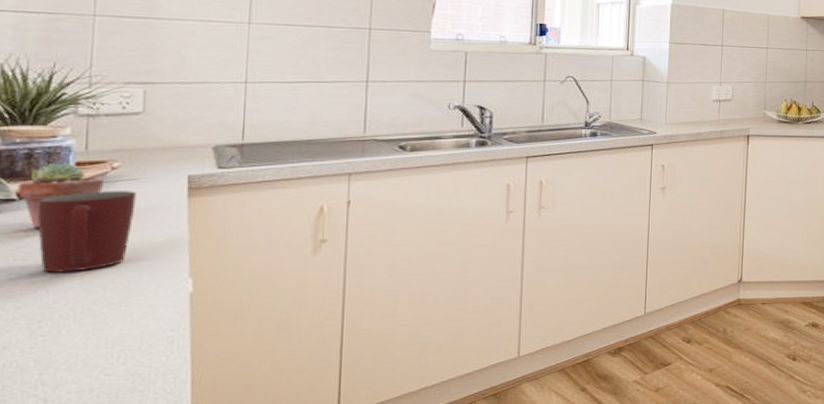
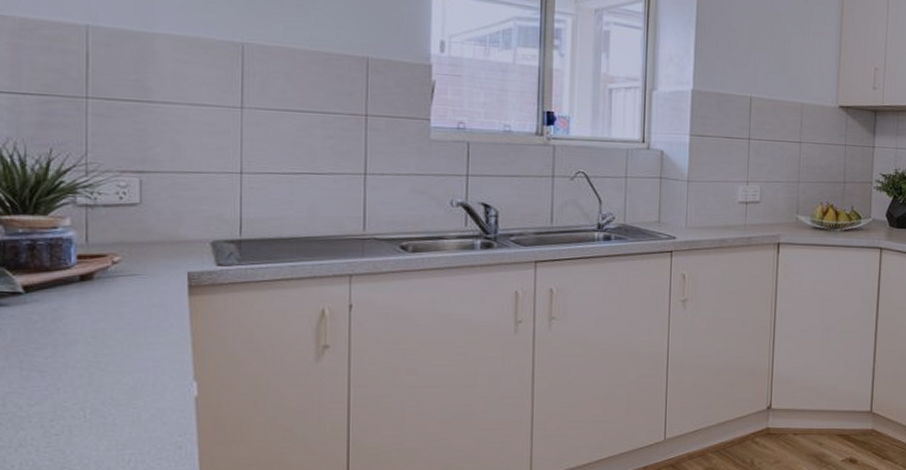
potted succulent: present [17,162,103,230] -> none [23,255,105,325]
mug: present [37,191,137,273] -> none [43,286,138,370]

